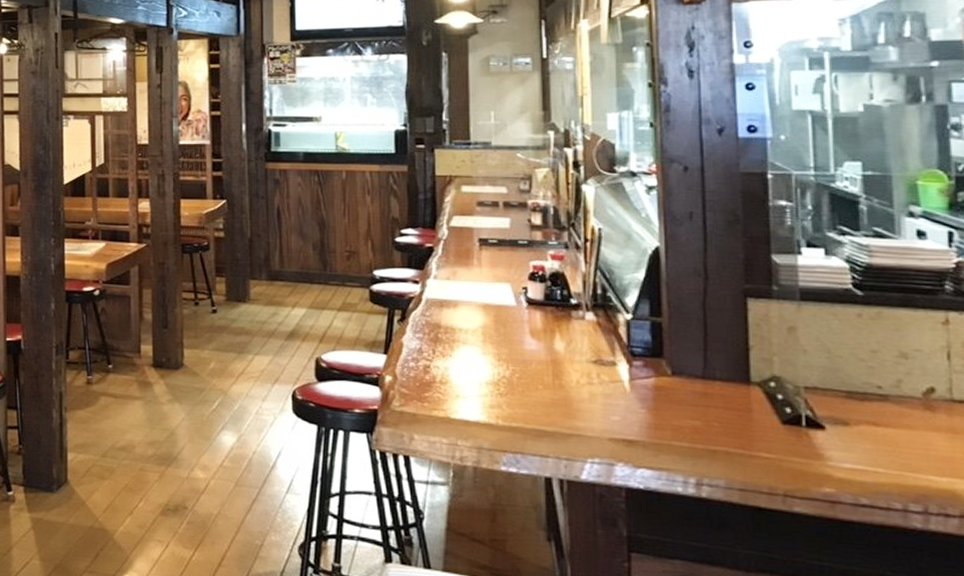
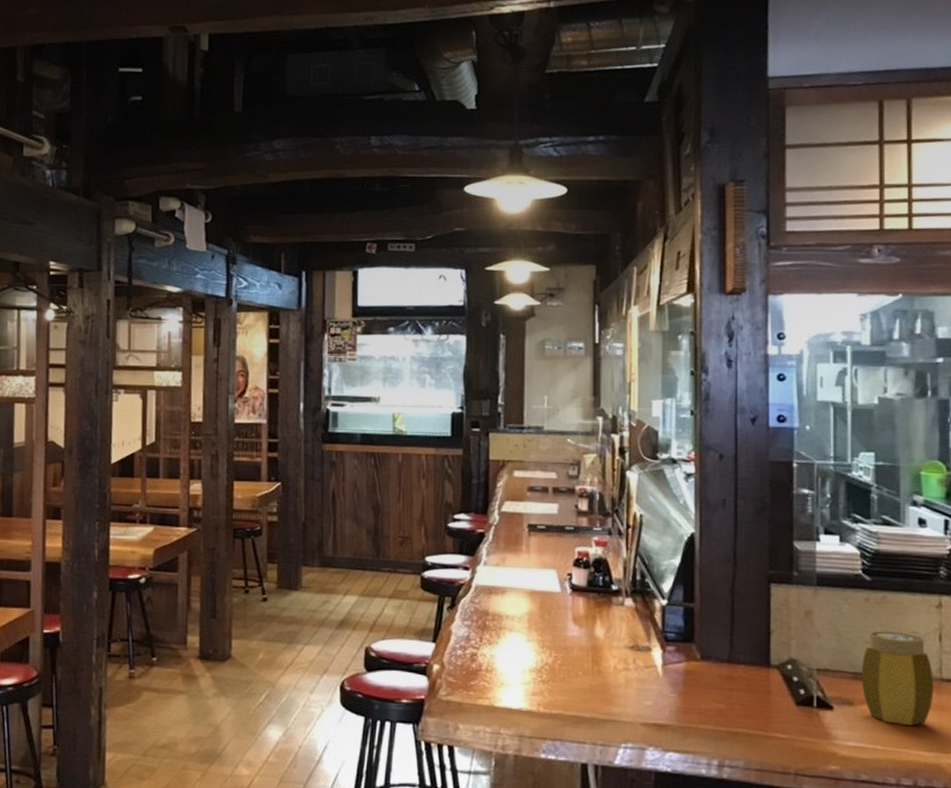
jar: none [856,348,944,448] -> present [861,631,934,725]

